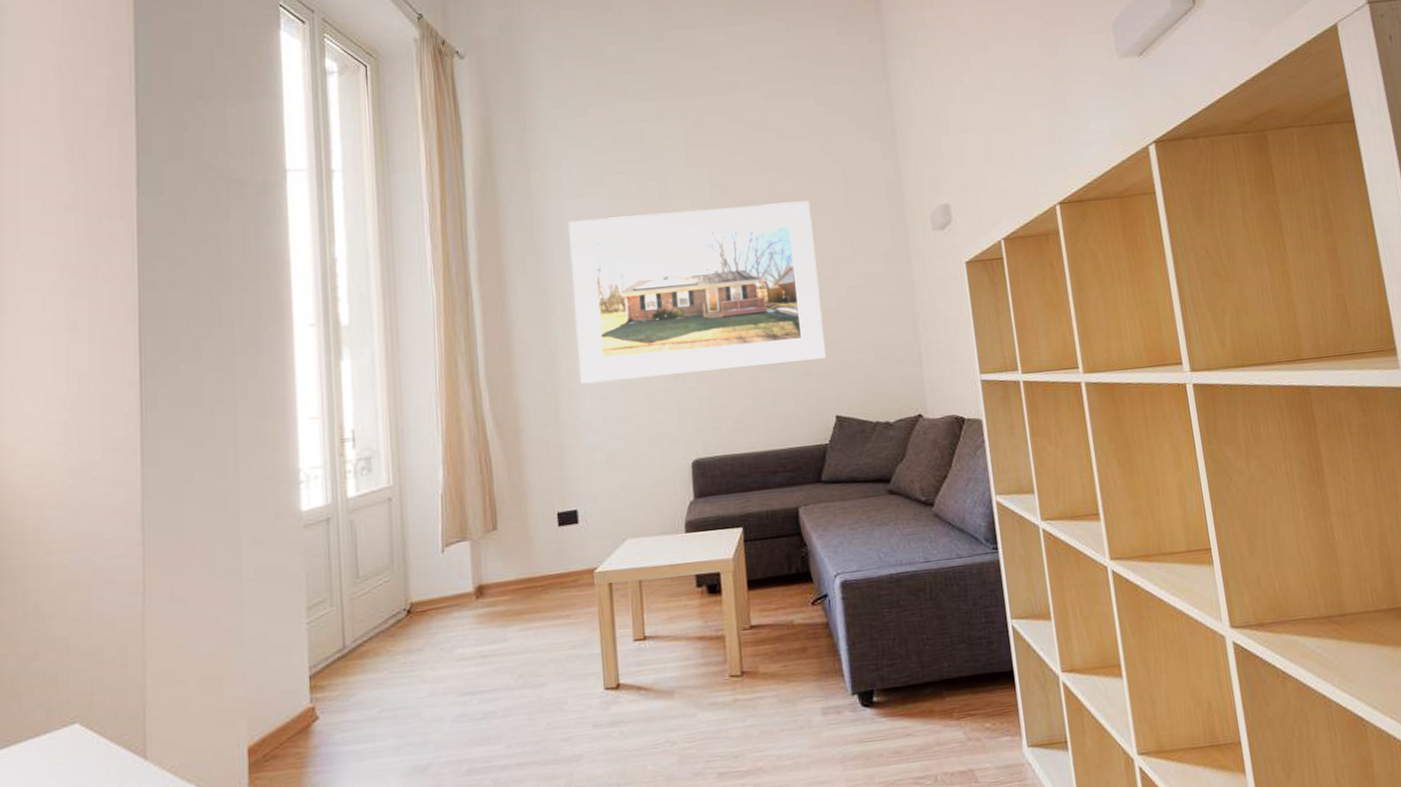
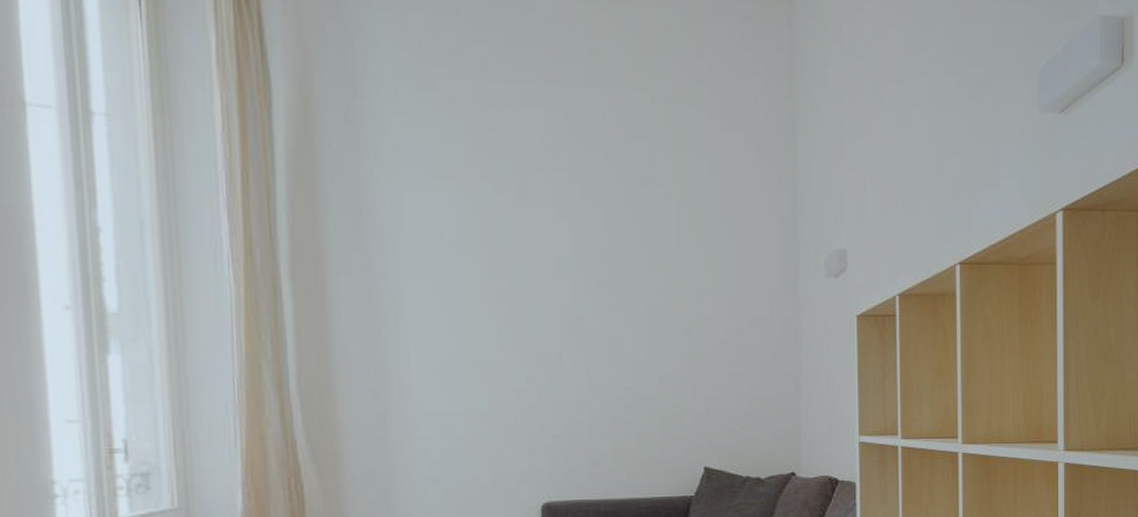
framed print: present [568,200,827,385] -> none [406,217,700,410]

